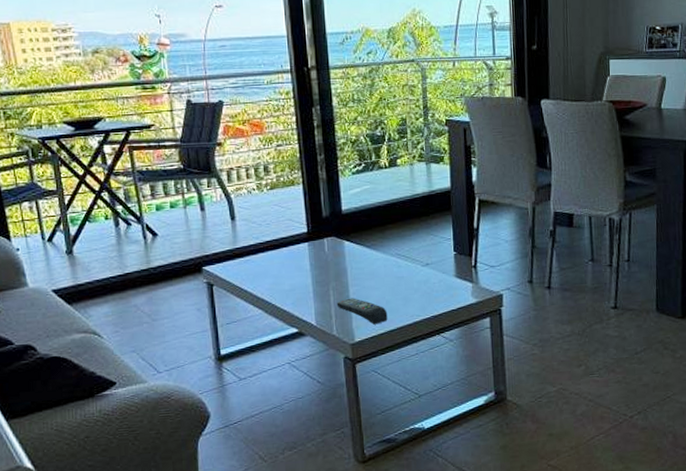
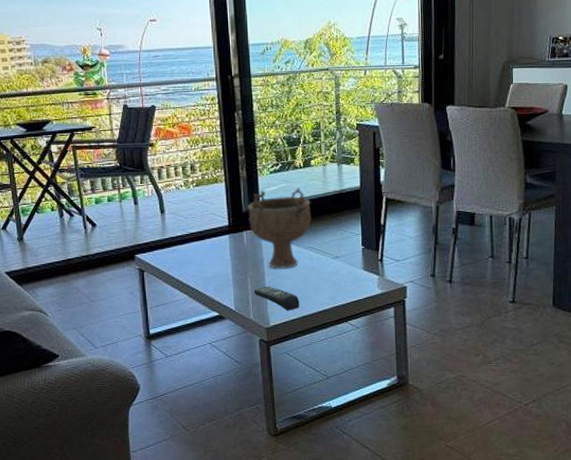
decorative bowl: none [328,189,399,279] -> present [247,187,312,269]

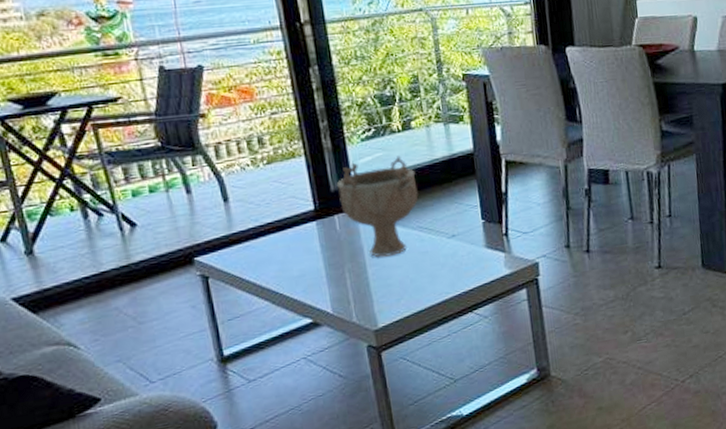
remote control: present [253,286,300,311] -> none [354,279,414,307]

